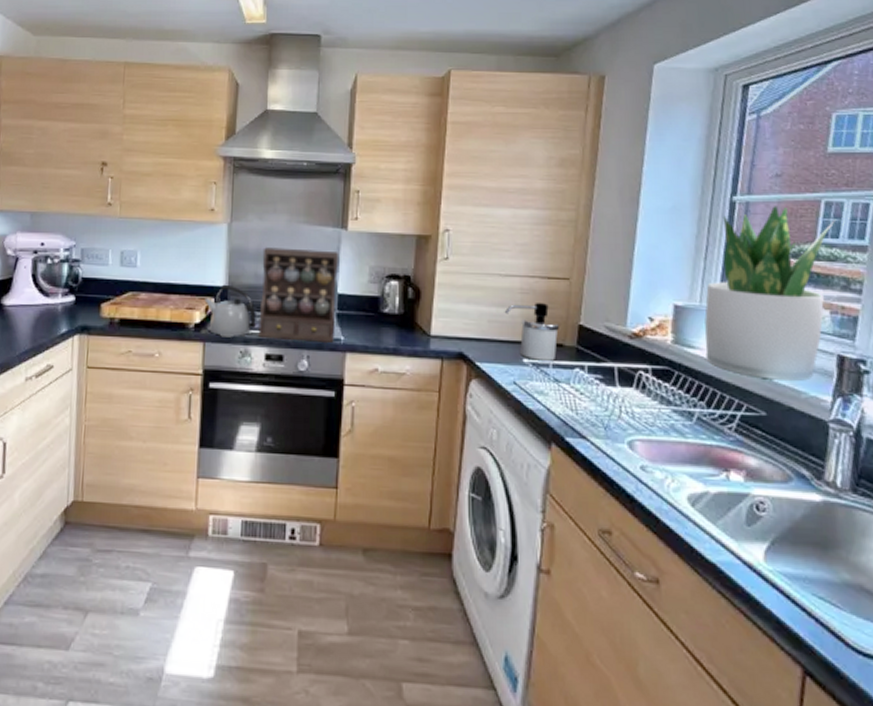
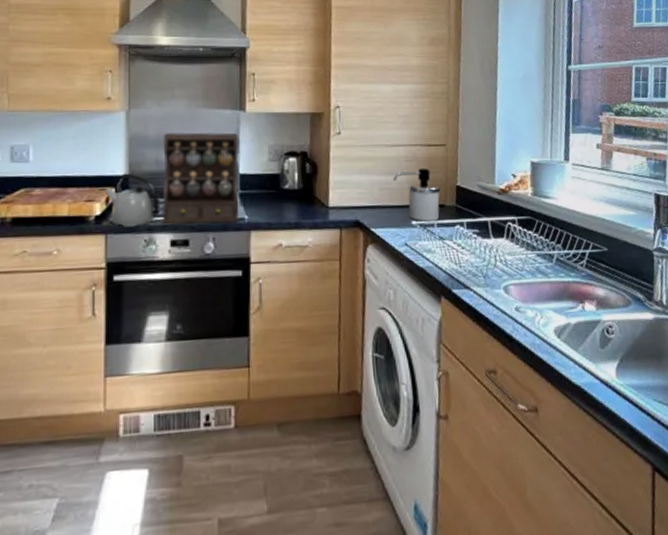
planter: present [704,206,837,382] -> none [554,73,645,221]

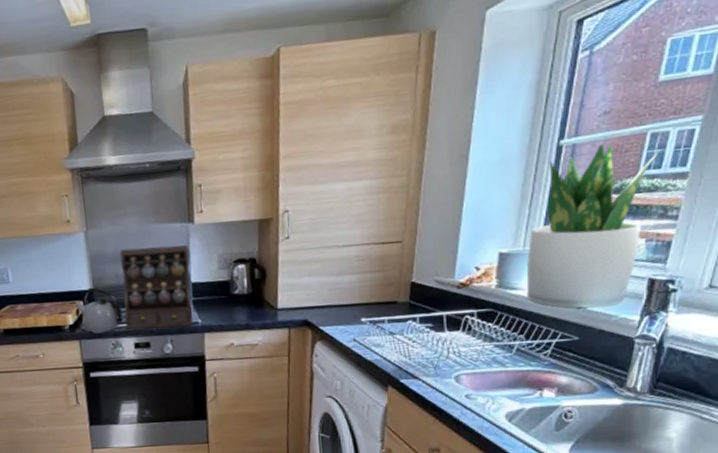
soap dispenser: present [392,167,441,222] -> none [342,266,394,318]
planter: none [554,73,645,221] -> present [526,144,661,309]

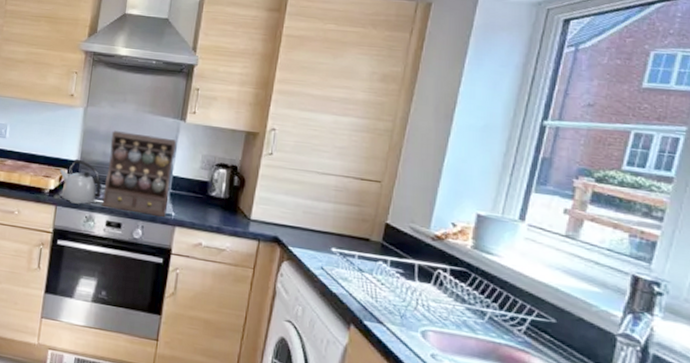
planter: present [526,144,661,309] -> none [503,133,645,296]

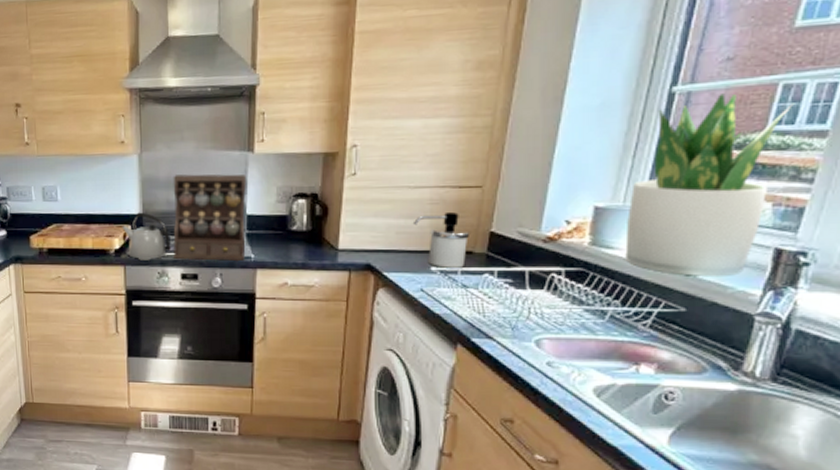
soap dispenser: none [318,199,369,253] -> present [412,211,471,268]
planter: none [503,133,645,296] -> present [625,93,795,278]

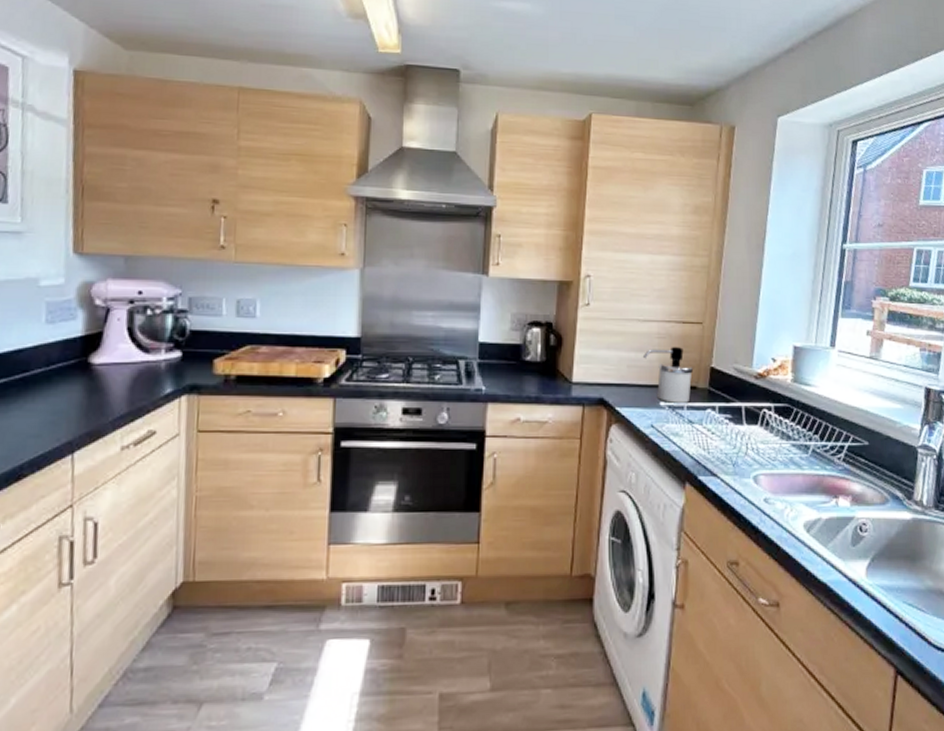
kettle: present [122,212,171,261] -> none [334,334,392,392]
spice rack: present [173,174,247,261] -> none [395,294,480,393]
planter: present [625,93,795,278] -> none [819,253,926,413]

